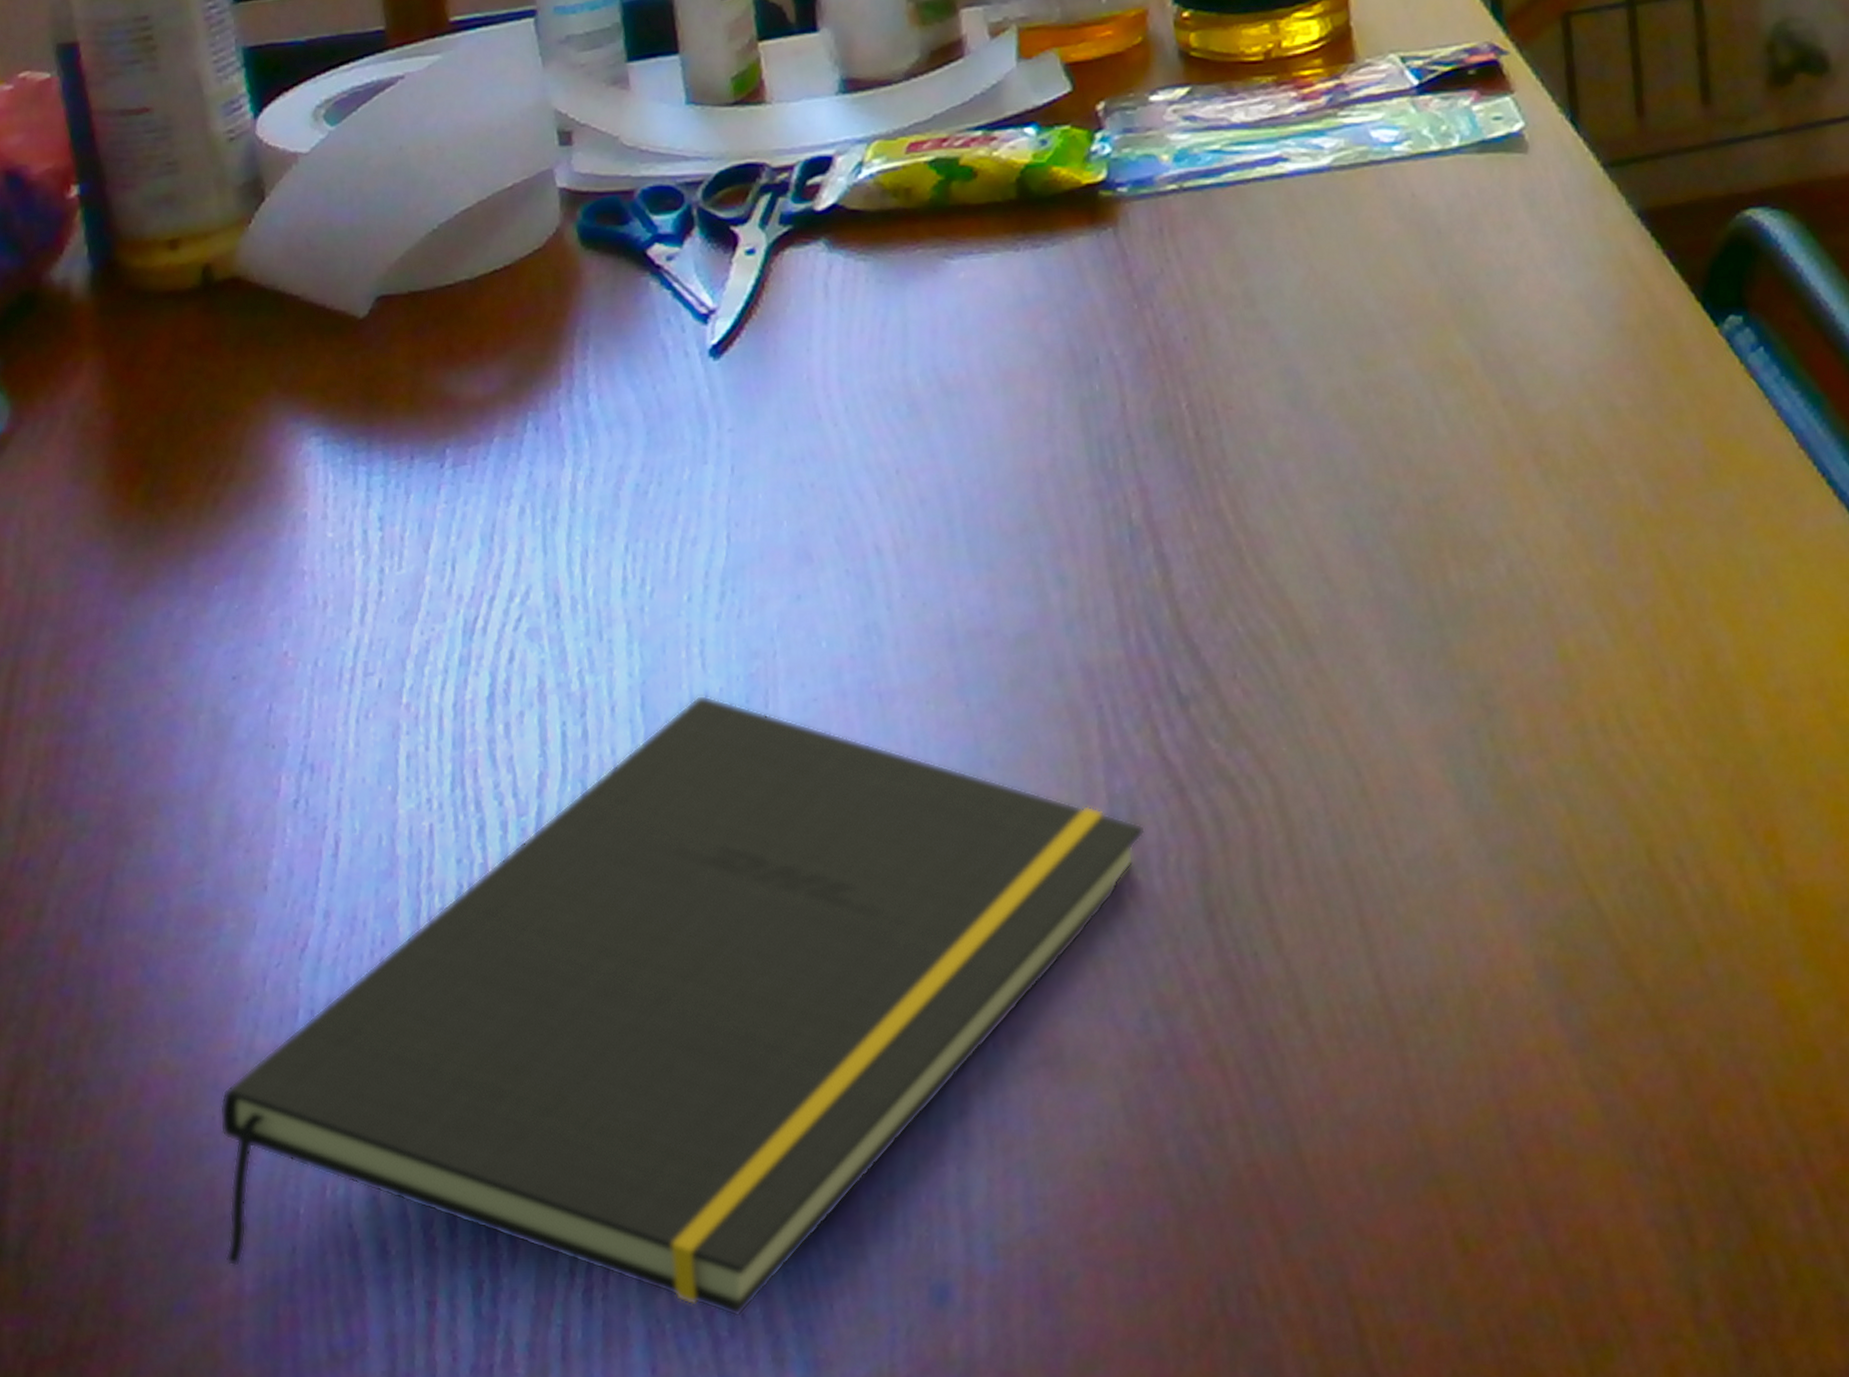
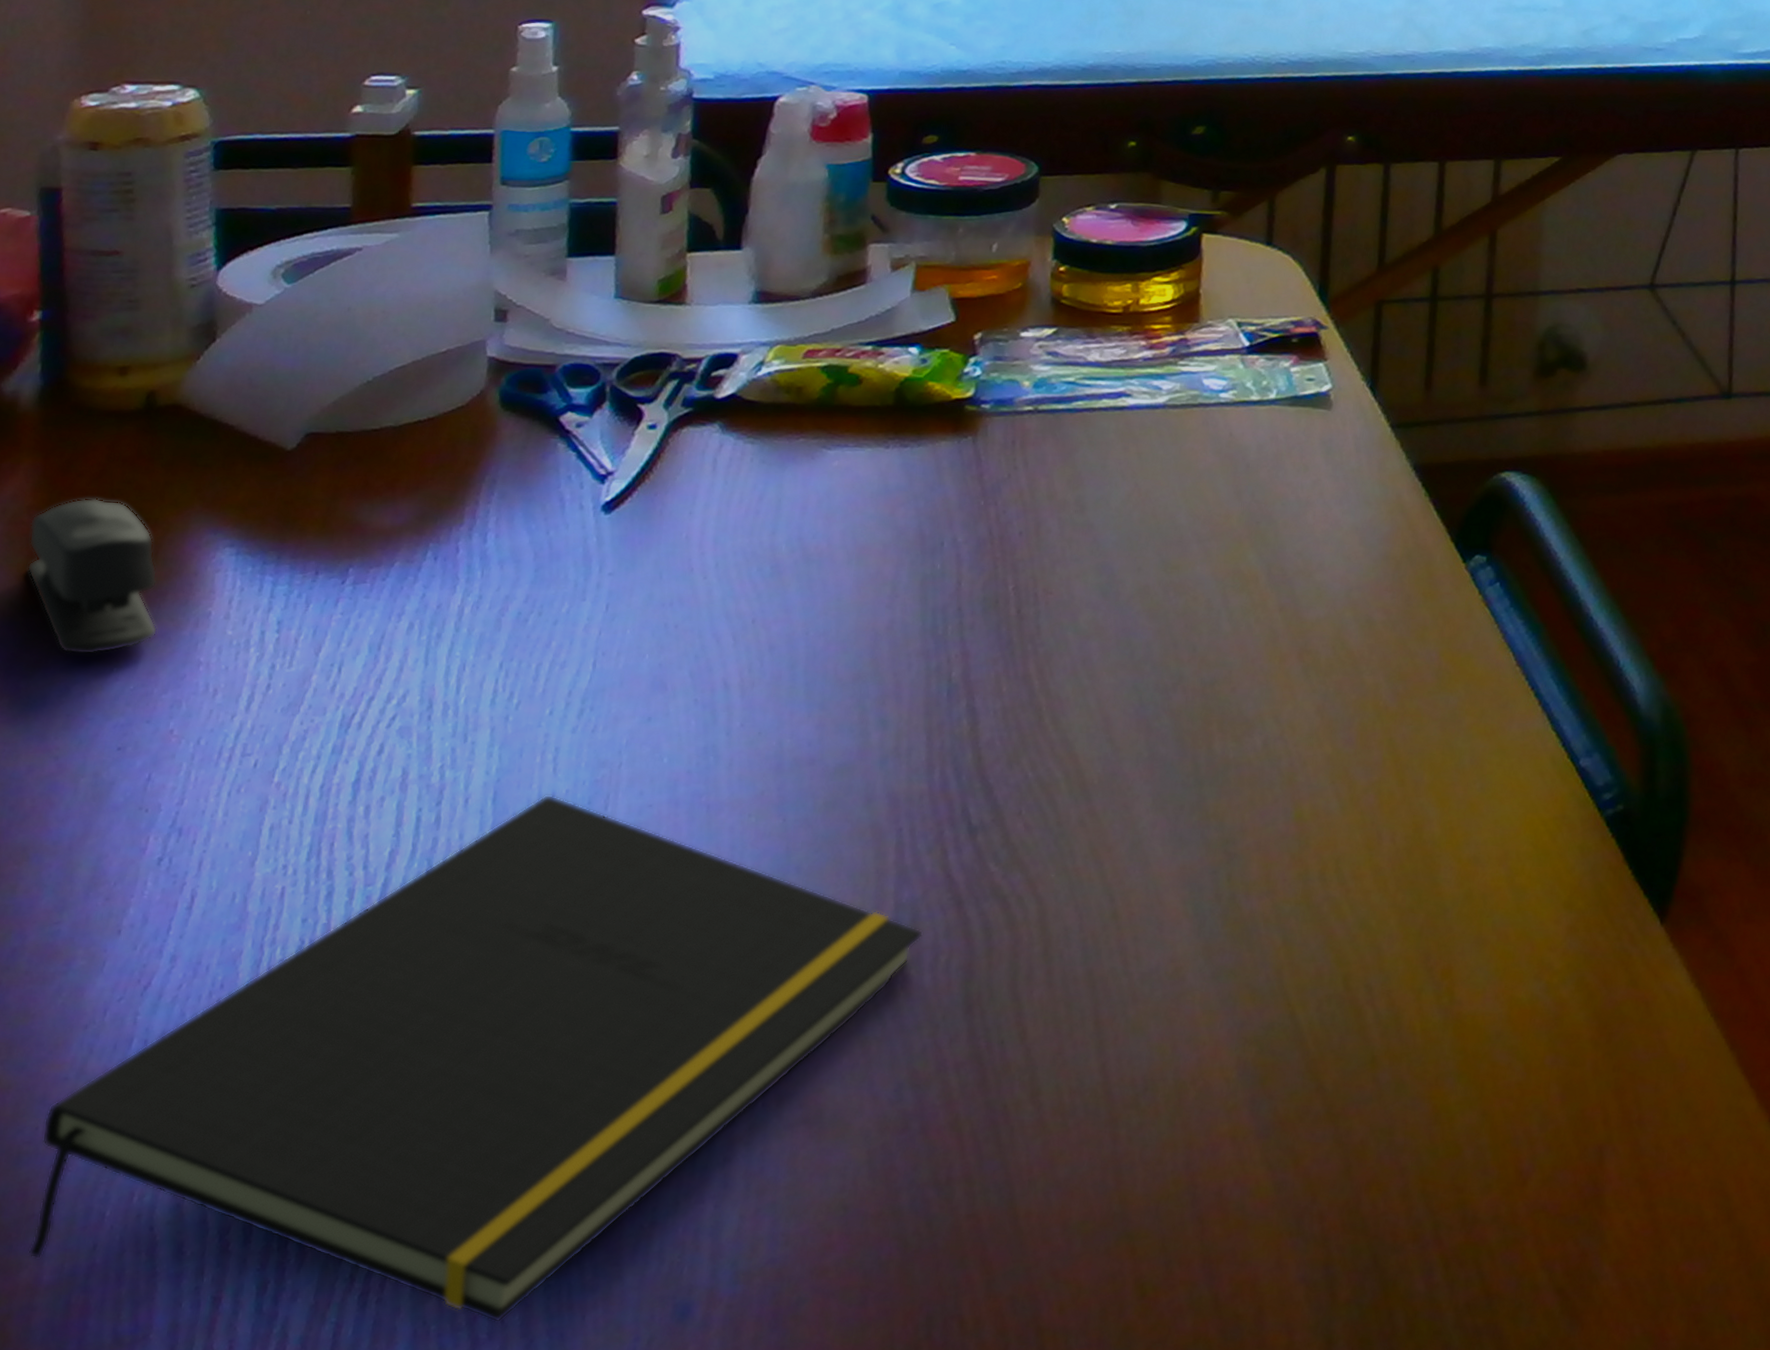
stapler: none [103,393,254,574] -> present [27,498,158,655]

